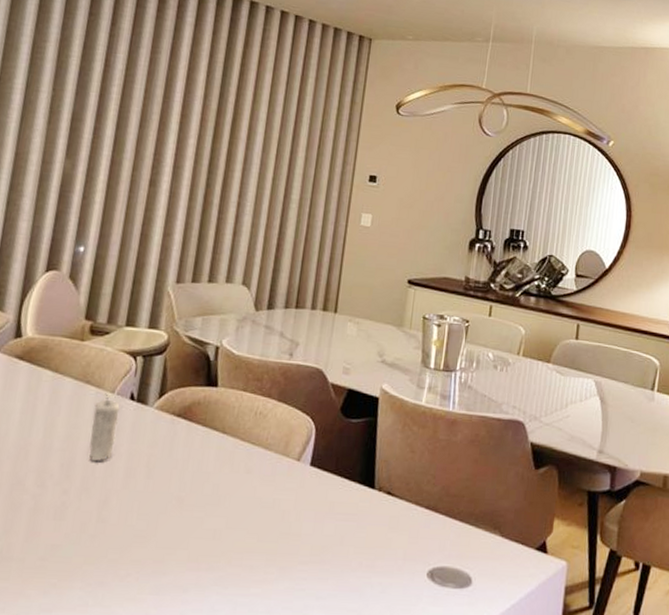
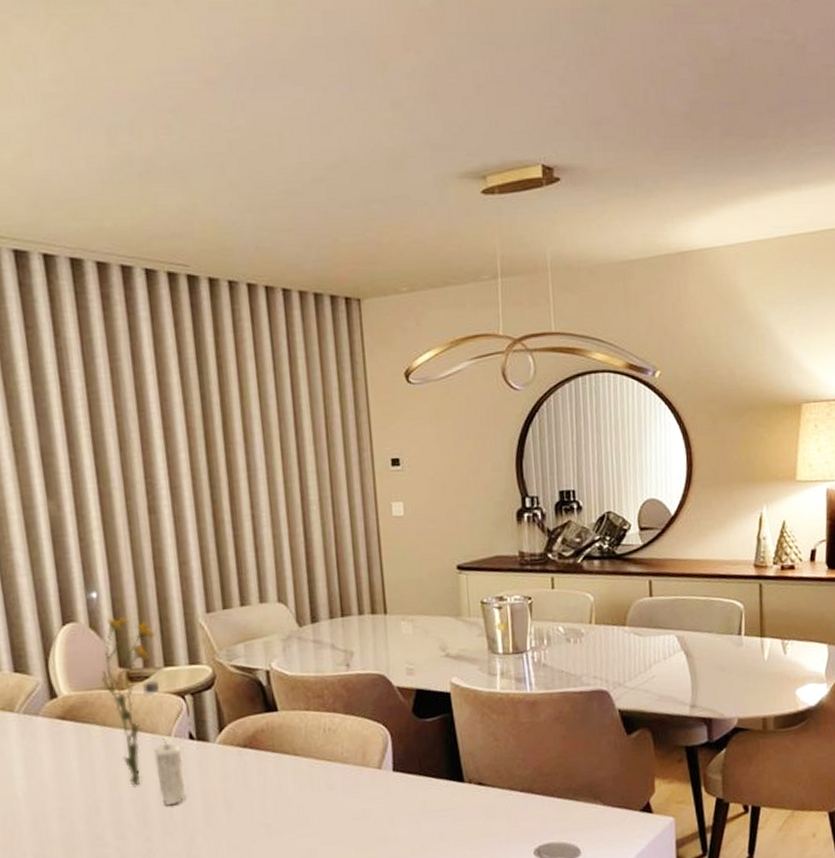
flower: none [63,272,126,435] -> present [102,617,159,785]

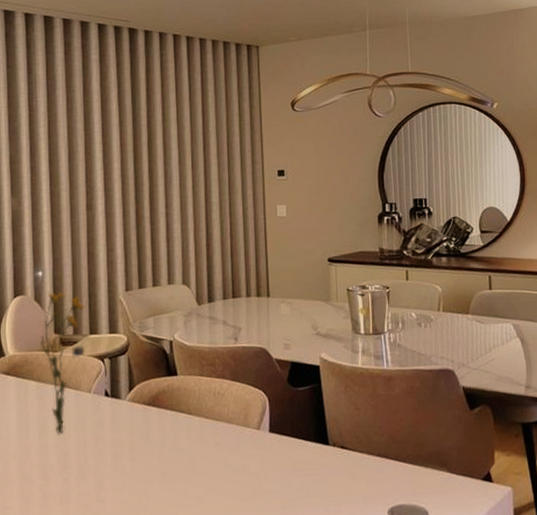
candle: present [154,737,185,806] -> none [76,394,99,453]

